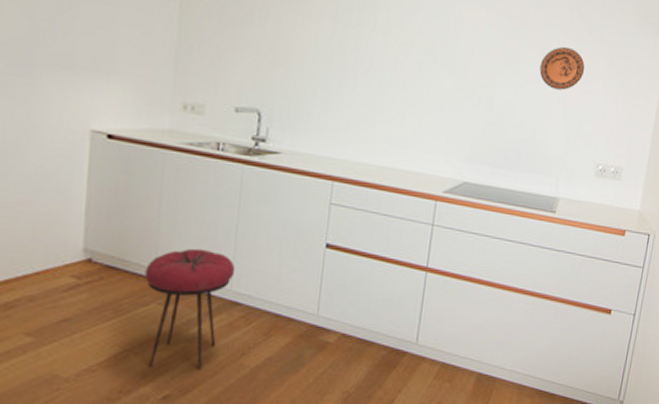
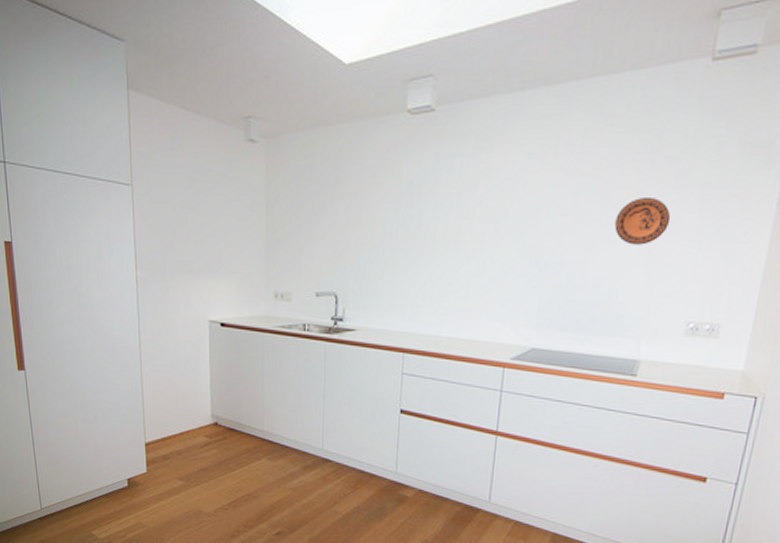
stool: present [145,248,236,370] -> none [256,414,325,514]

